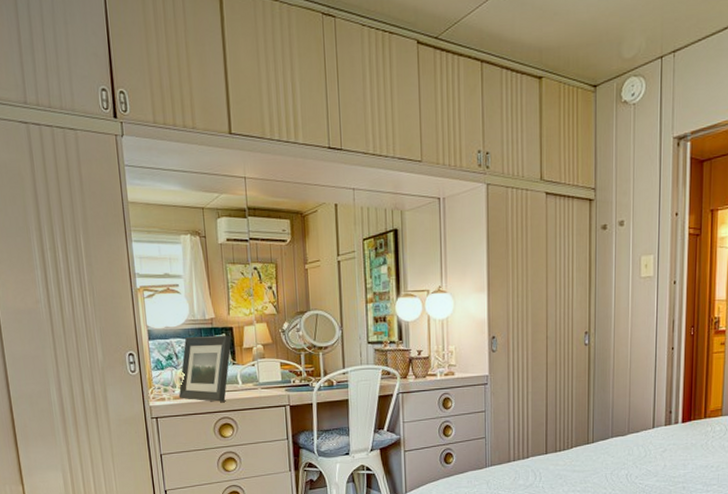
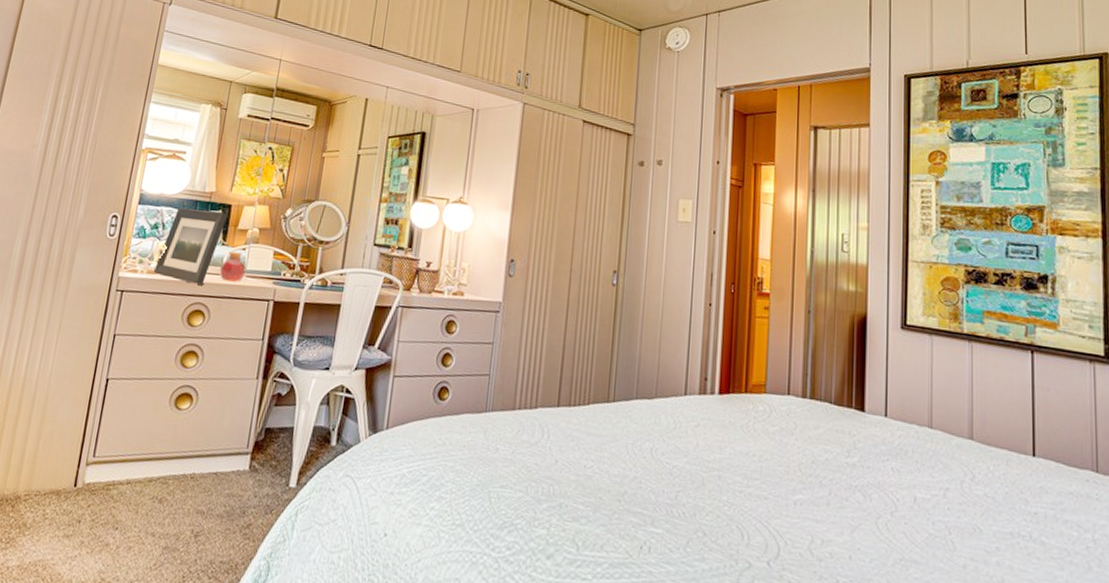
potion bottle: none [236,369,259,395] -> present [219,251,246,282]

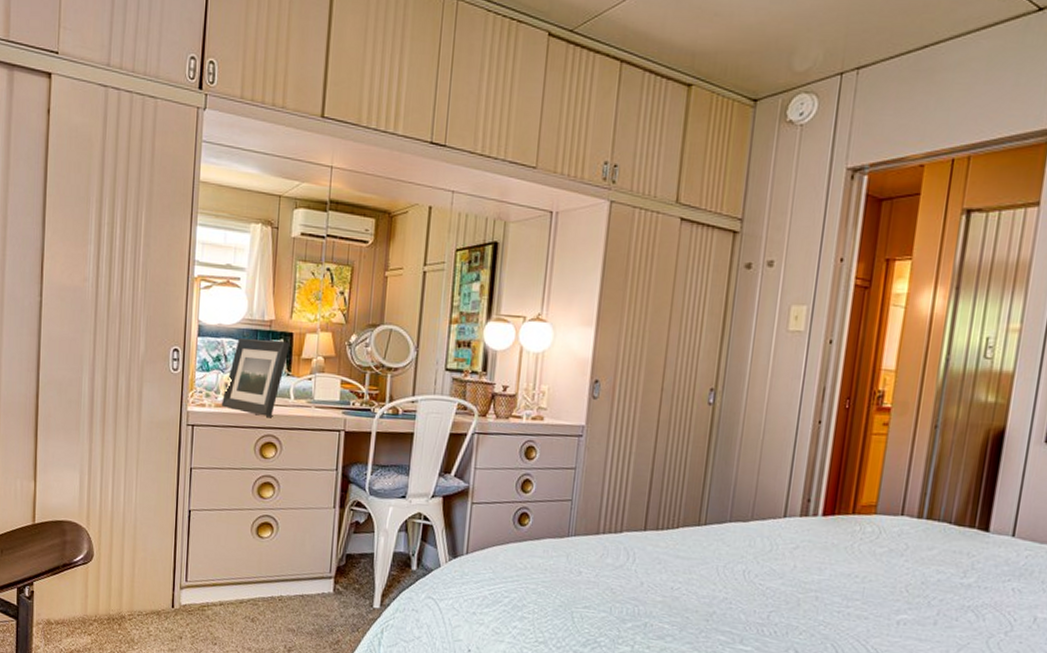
potion bottle: present [219,251,246,282] -> none [286,382,313,413]

